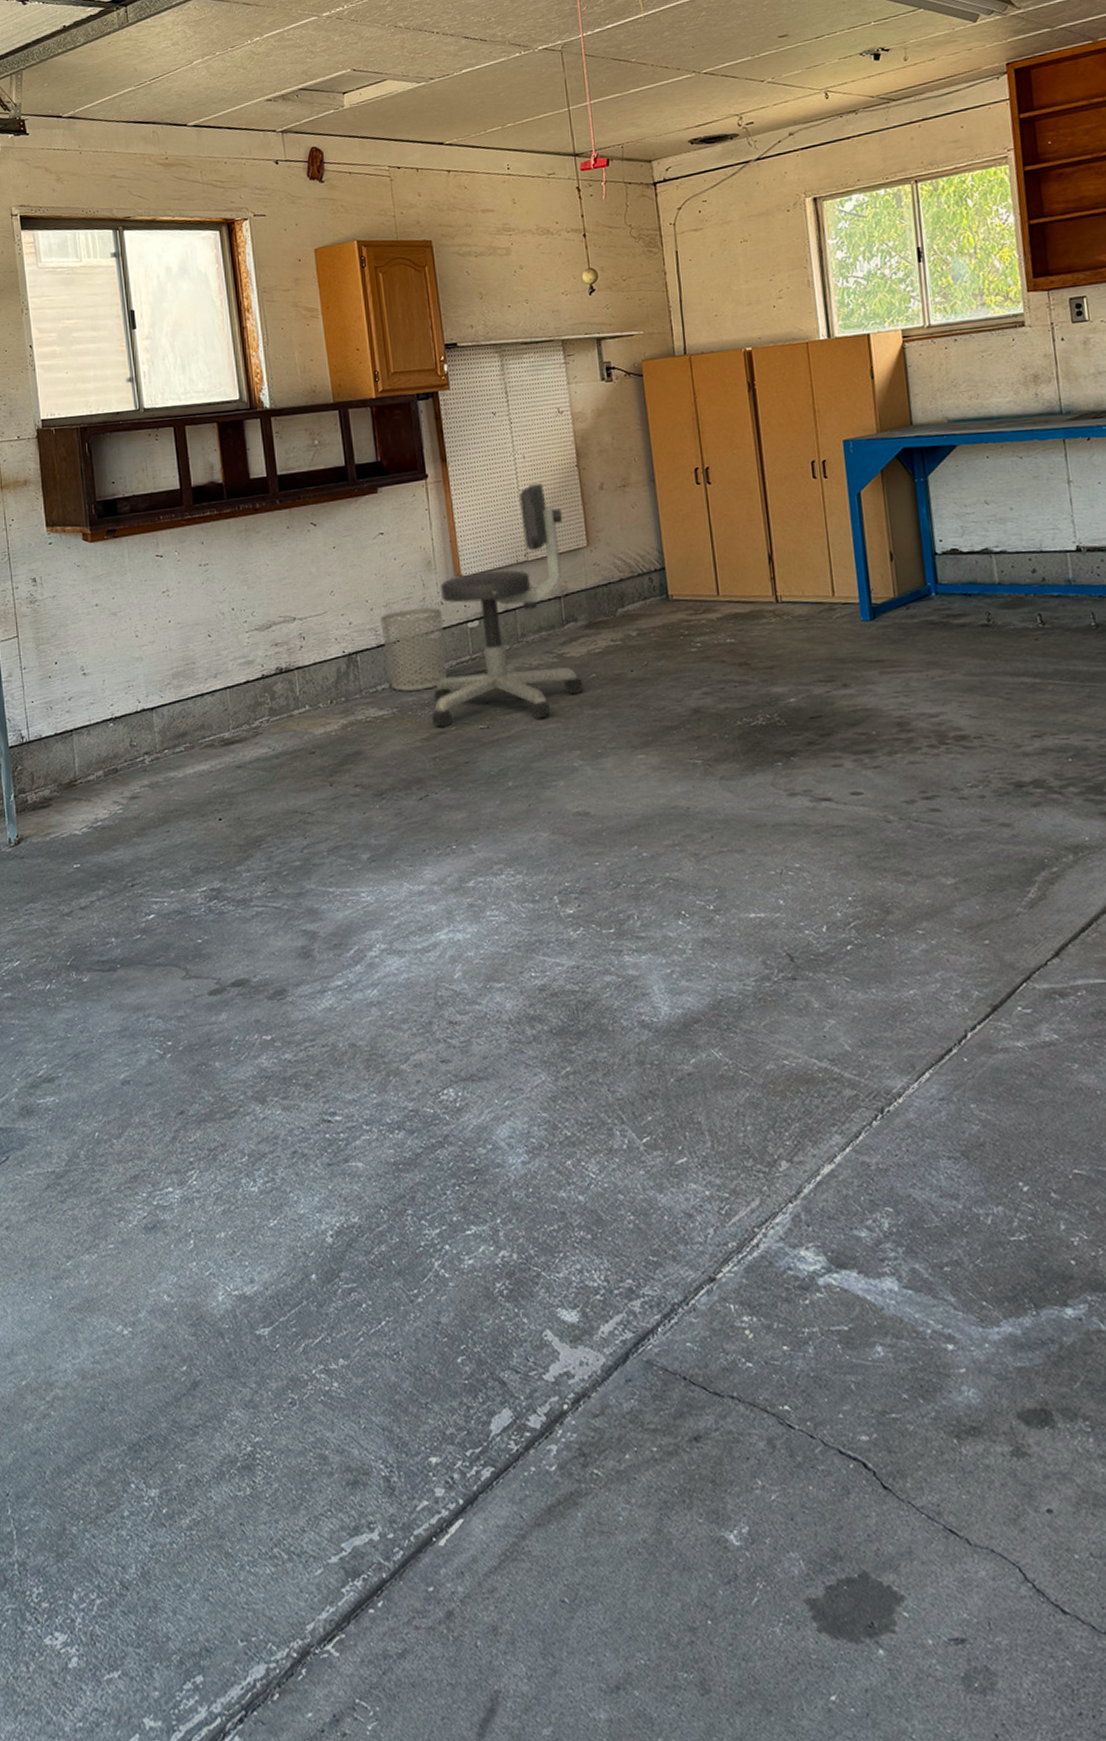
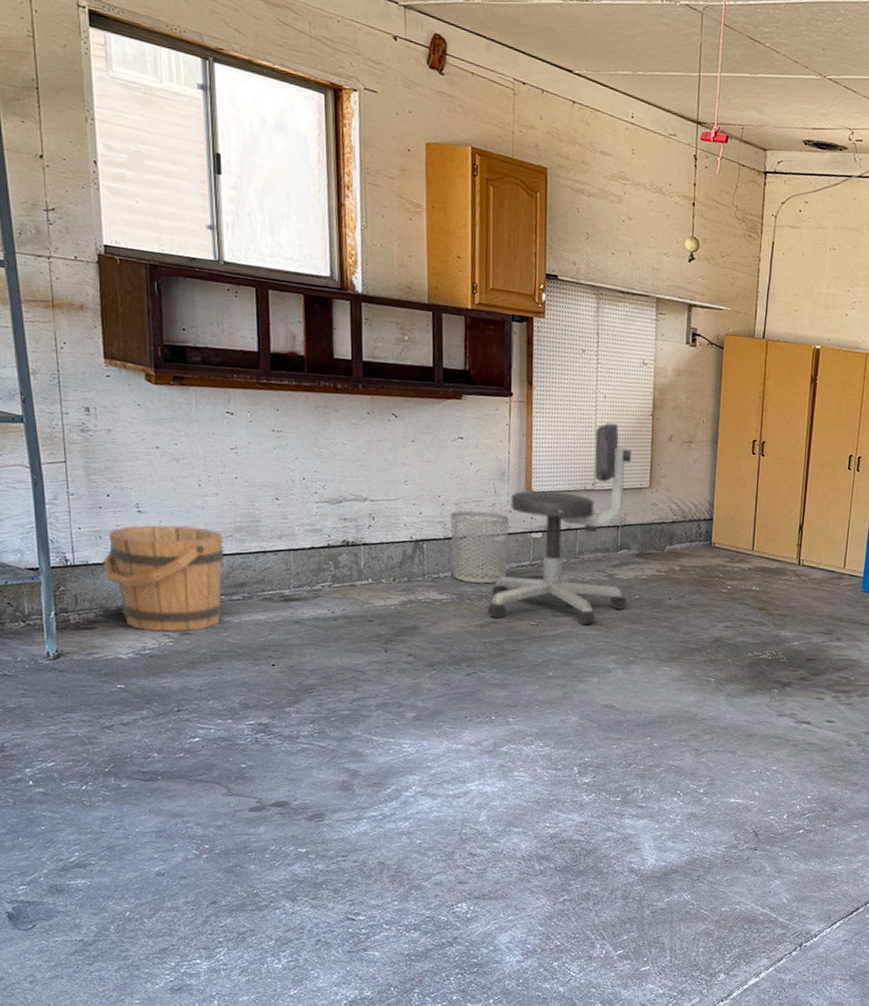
bucket: none [55,680,166,801] -> present [103,525,224,632]

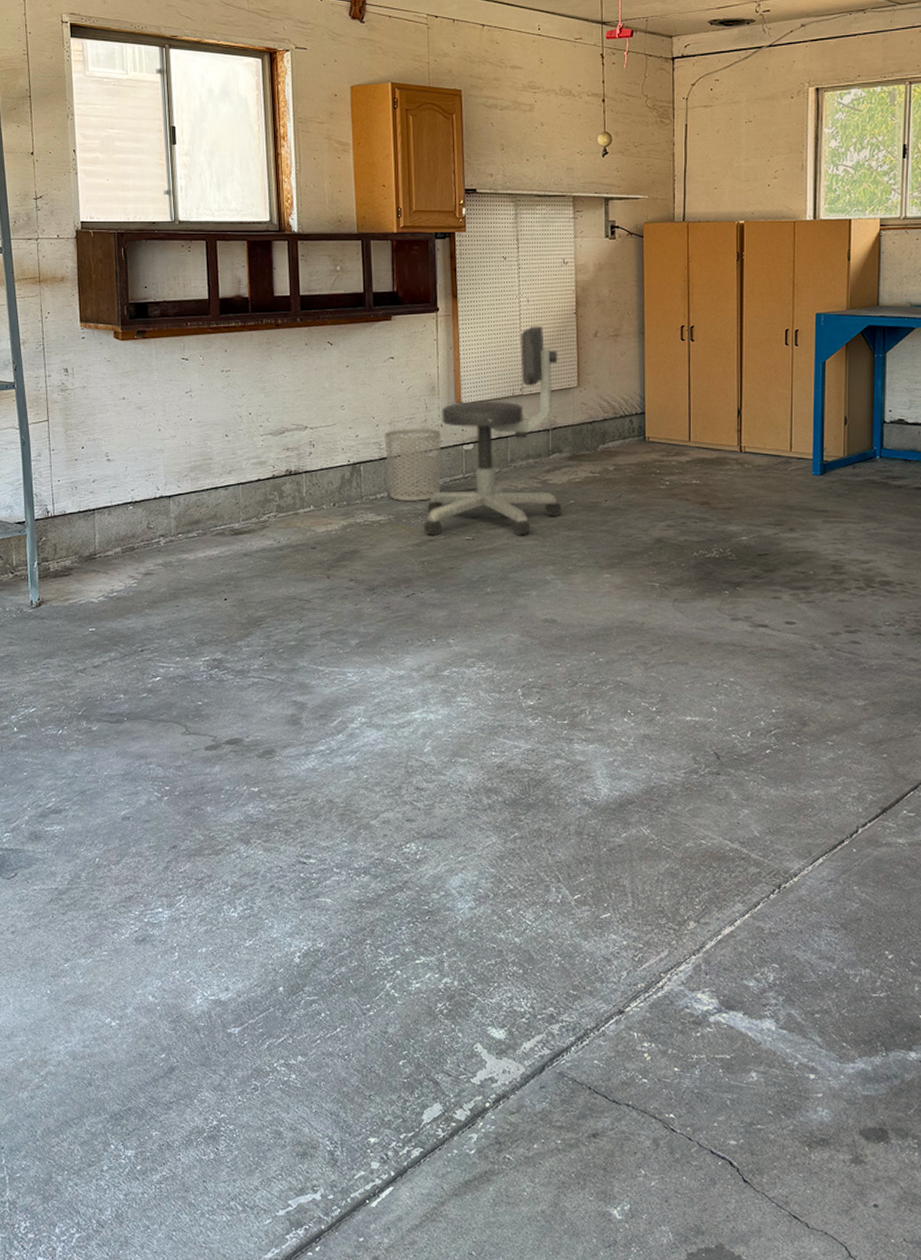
bucket: present [103,525,224,632] -> none [78,469,181,574]

